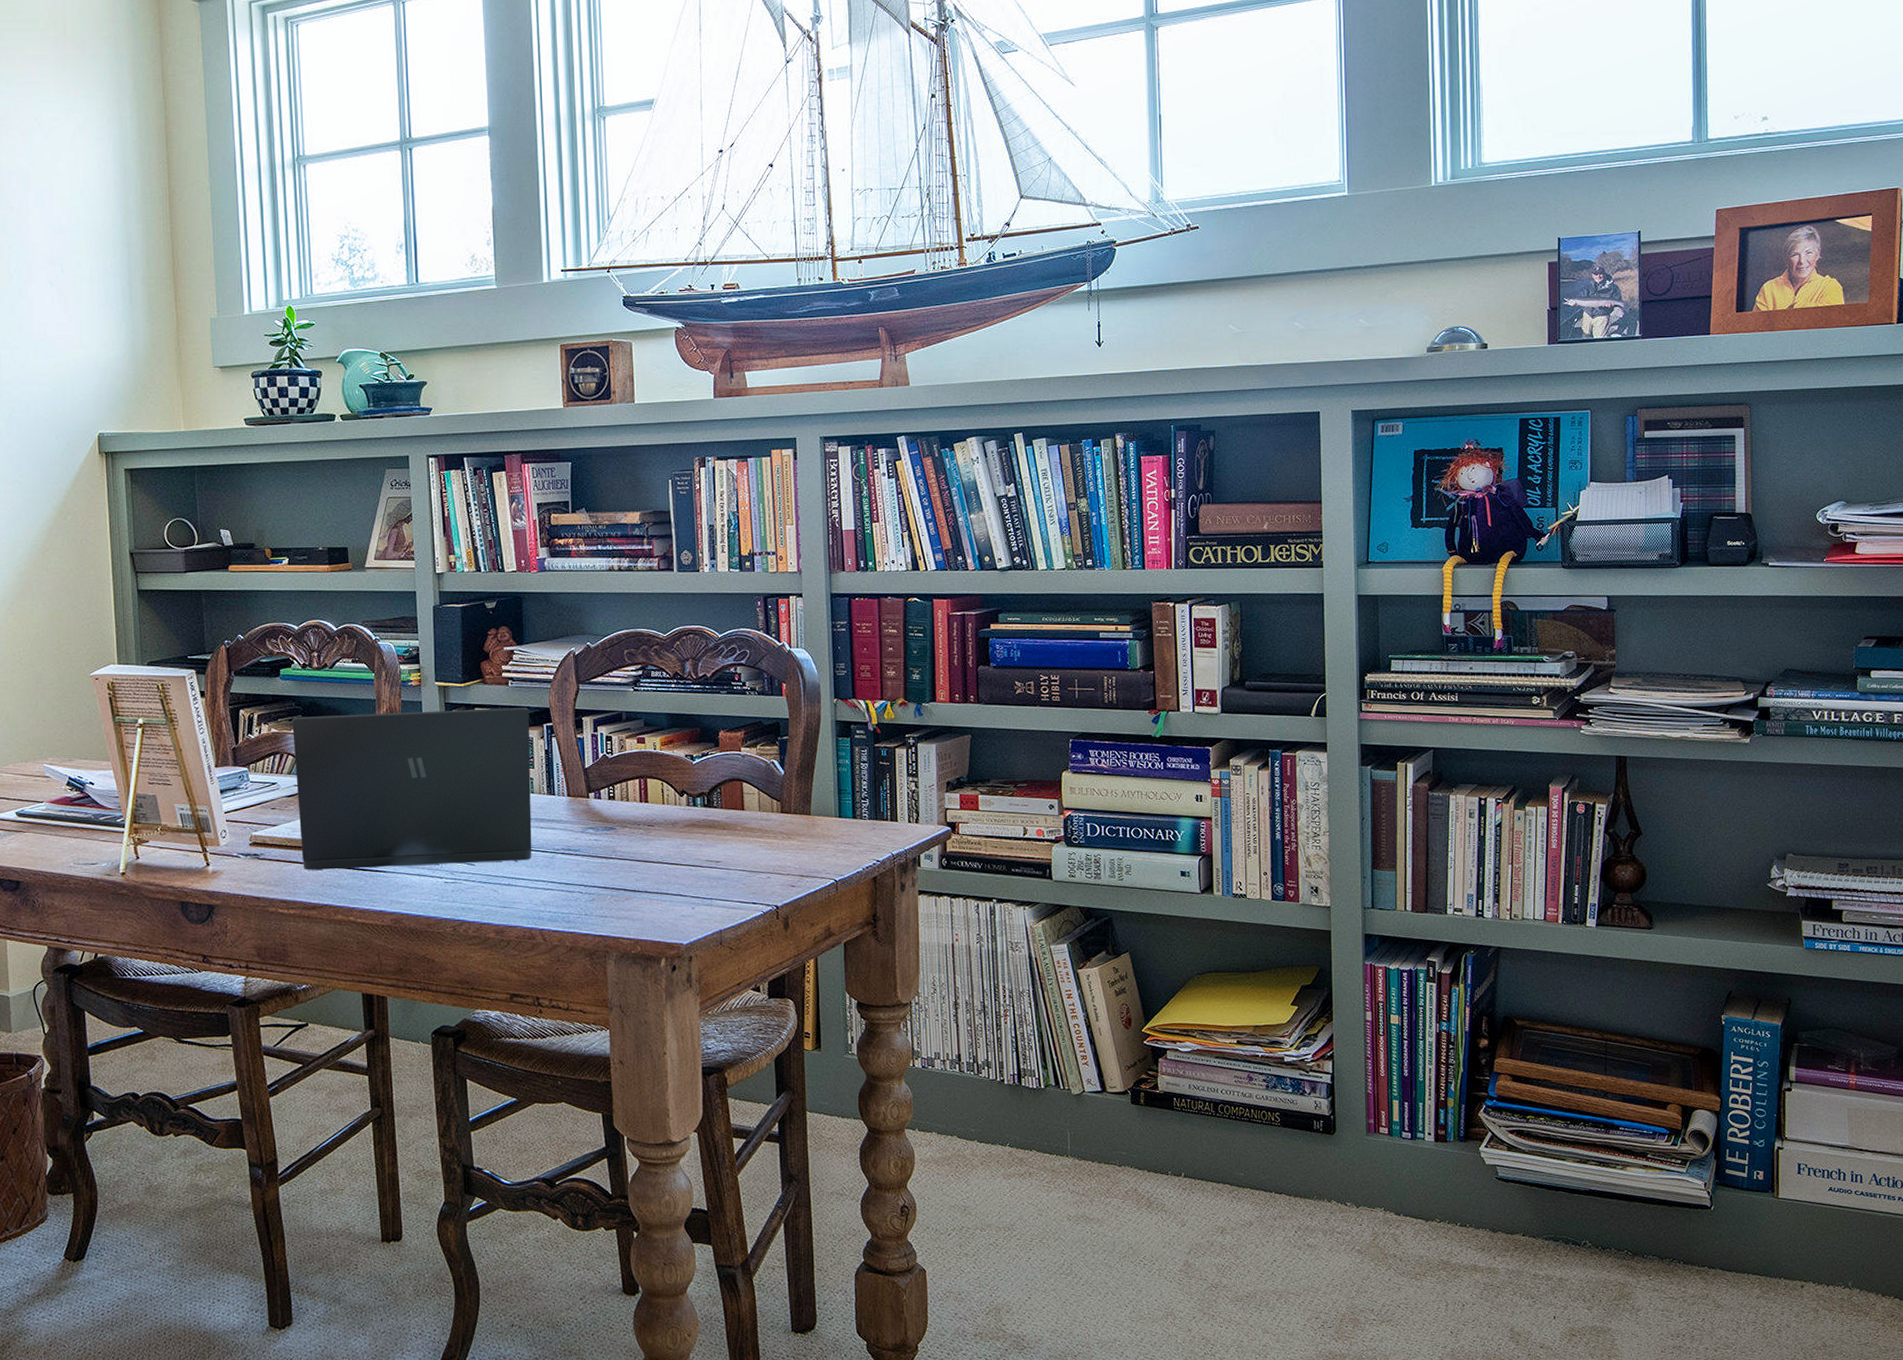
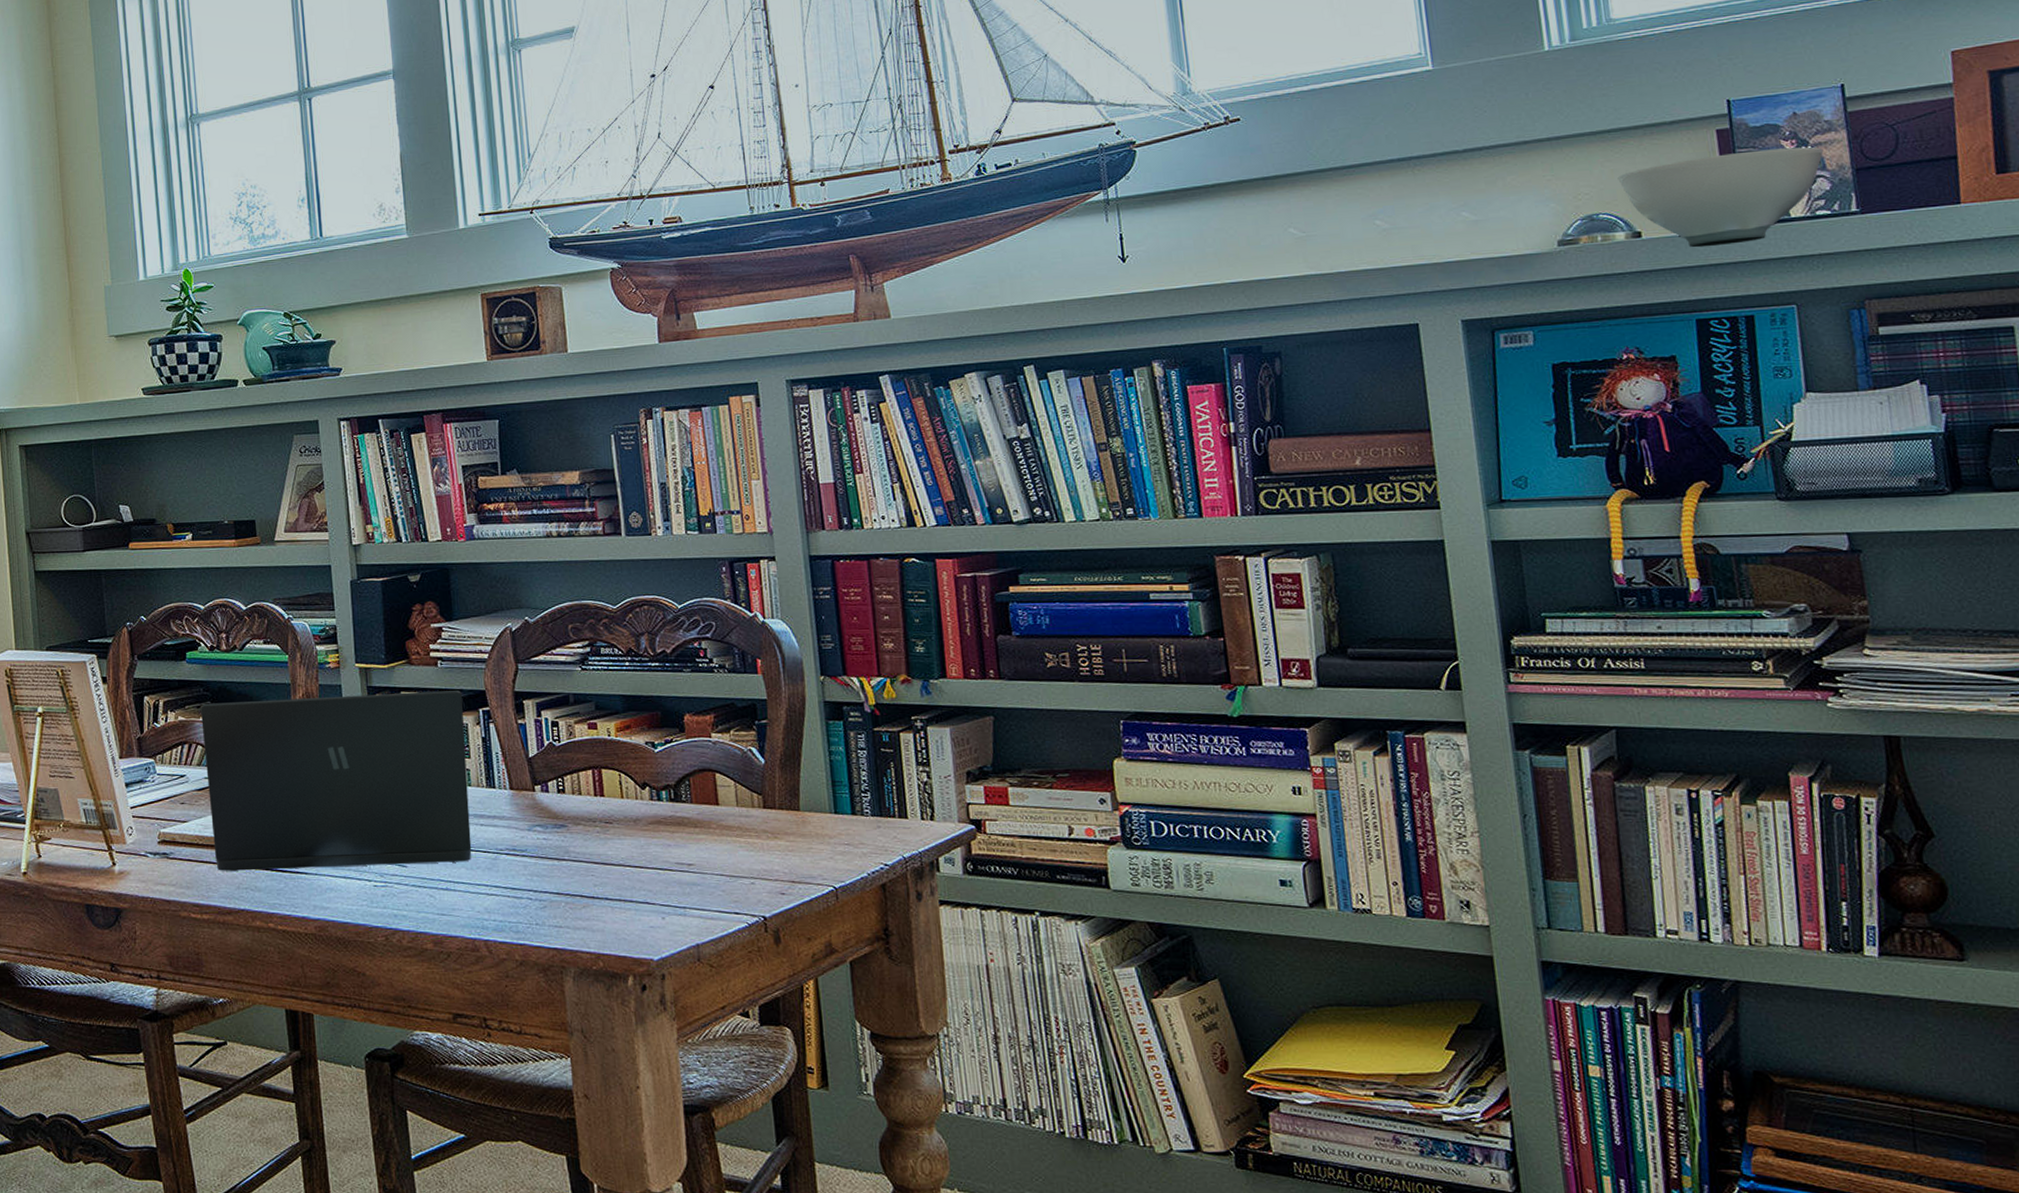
bowl: none [1475,281,1621,359] -> present [1617,147,1824,248]

